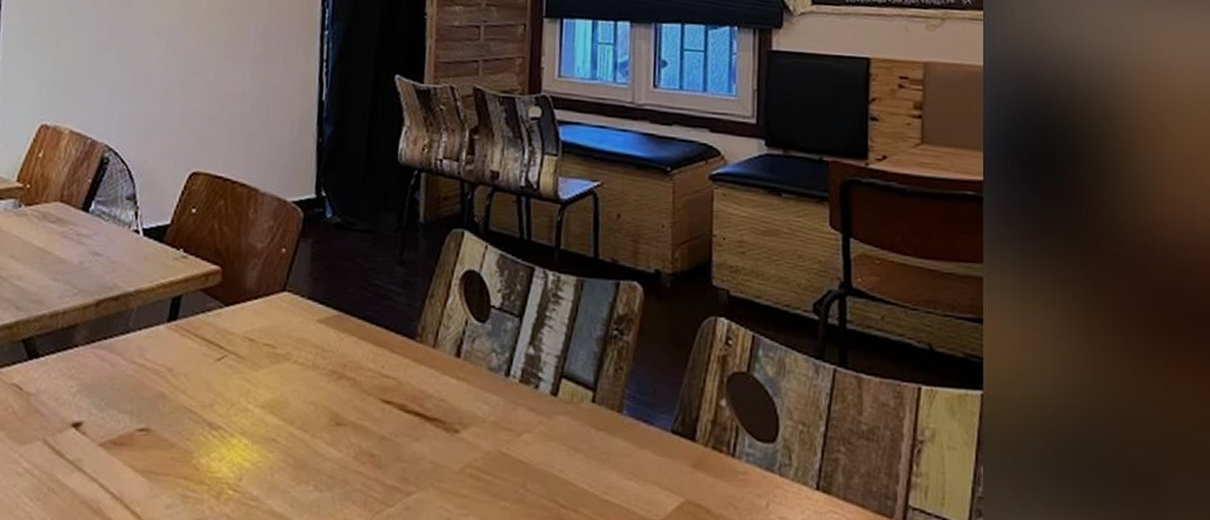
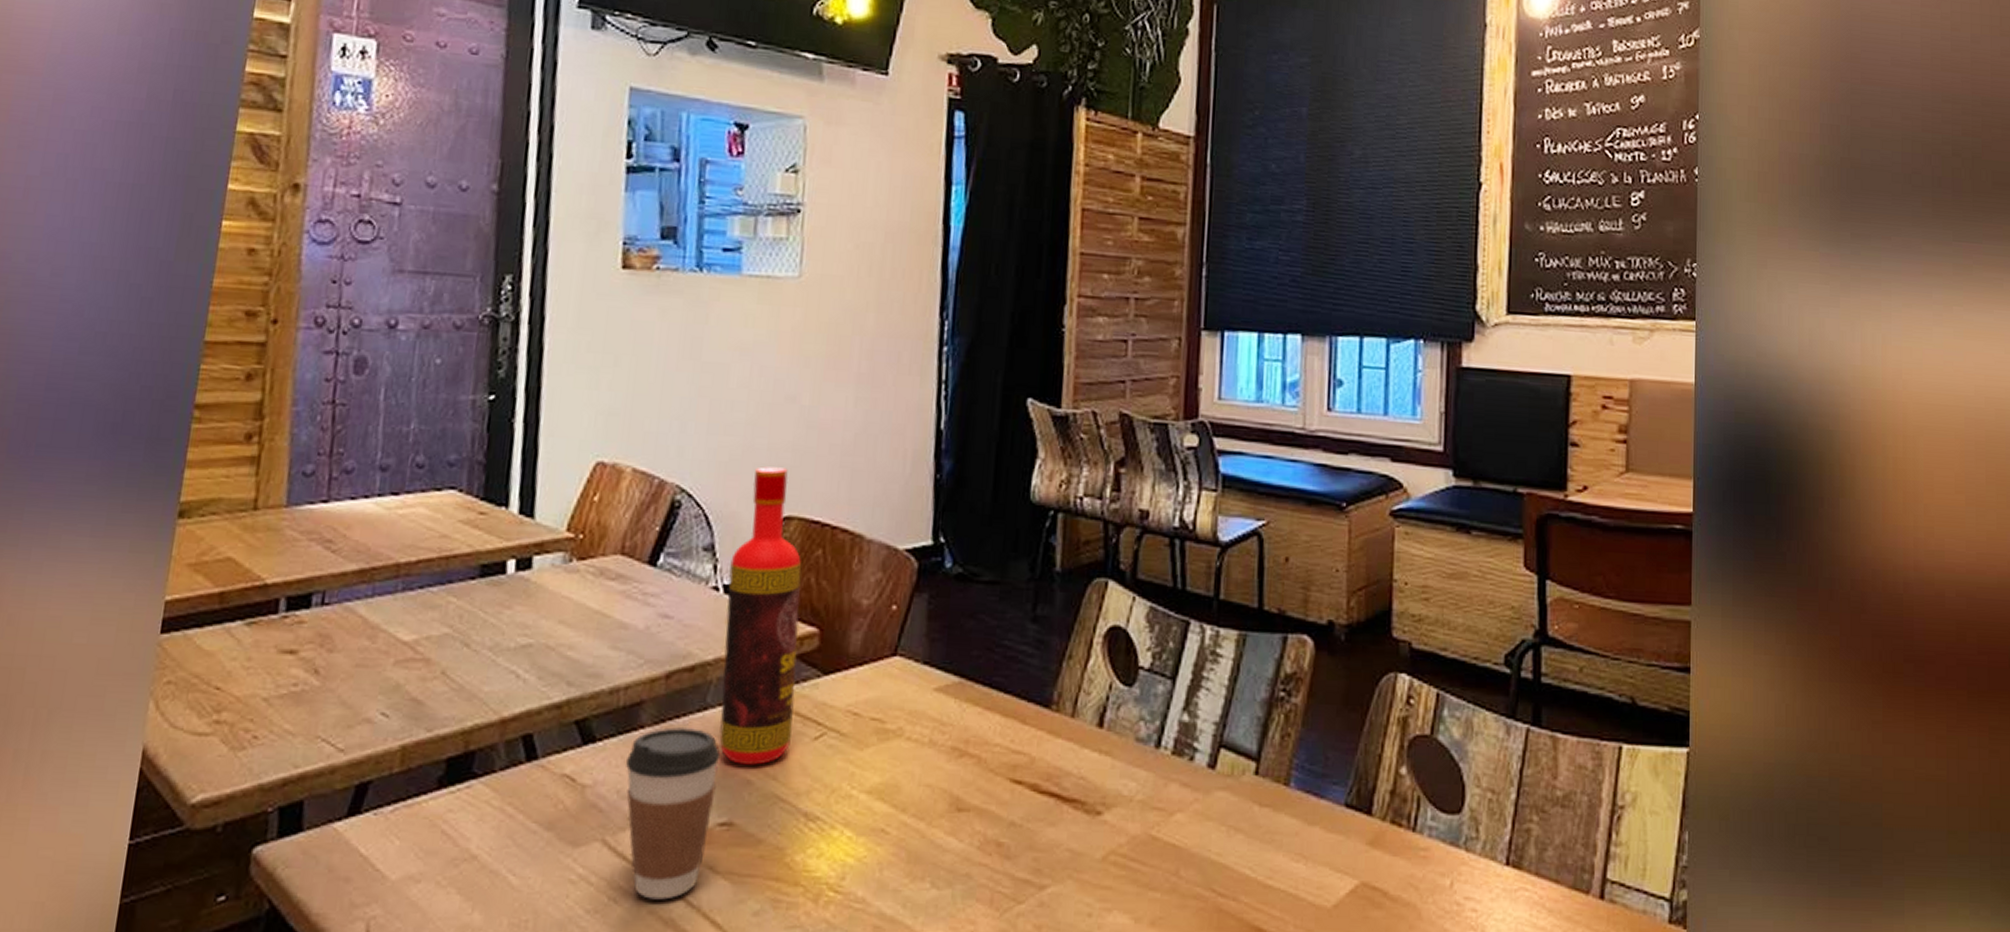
coffee cup: none [63,346,140,492] -> present [626,726,721,900]
bottle: none [139,130,207,381] -> present [719,466,802,765]

